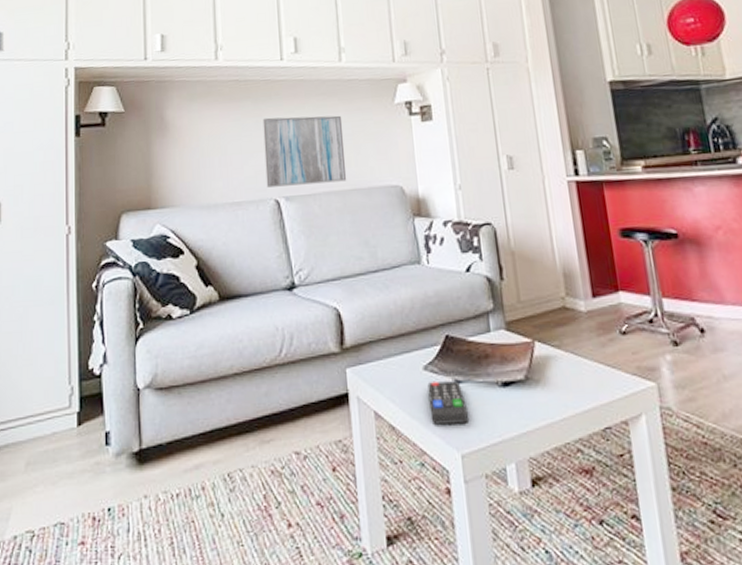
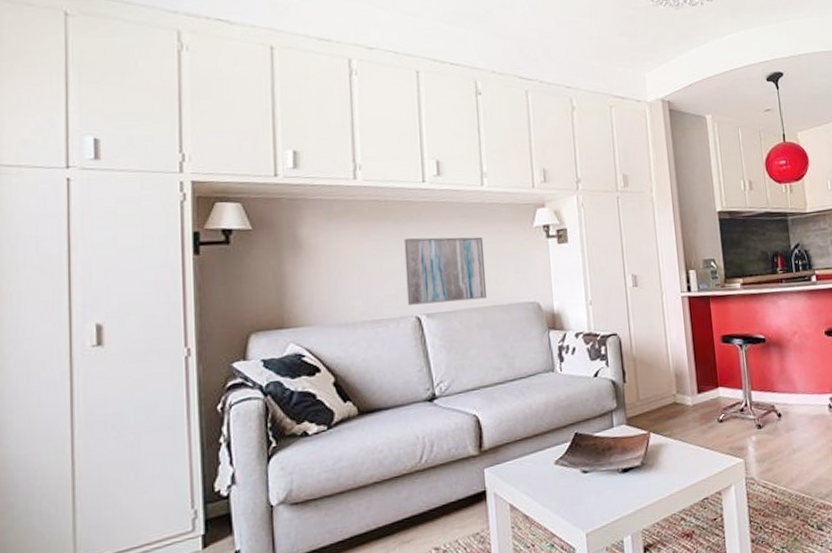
remote control: present [427,380,468,425] -> none [558,471,593,511]

